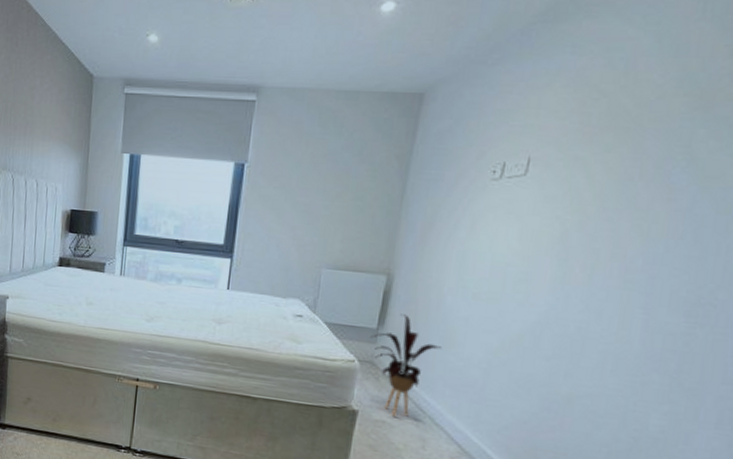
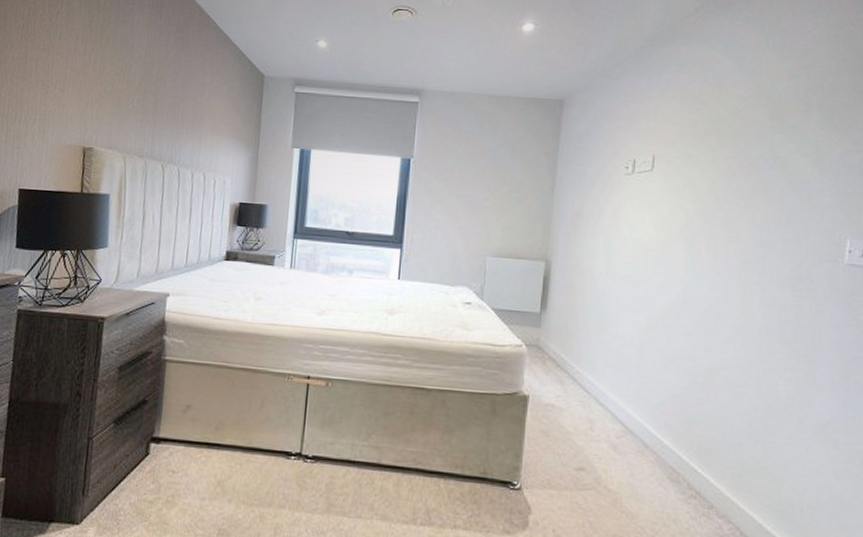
house plant: present [371,314,441,417] -> none [535,298,598,399]

